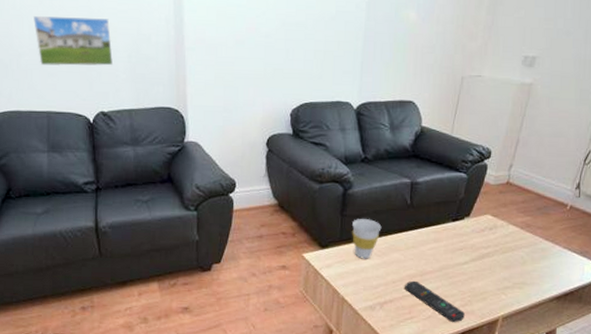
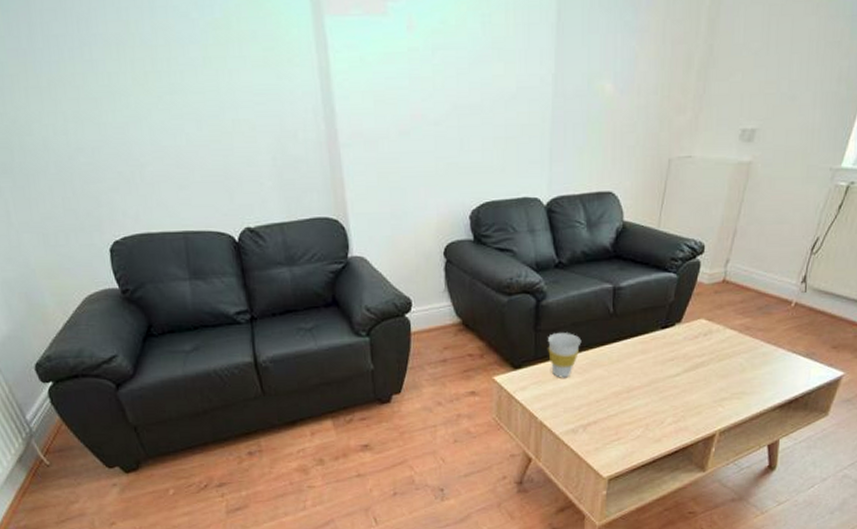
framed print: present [32,16,113,66] -> none [152,114,255,176]
remote control: present [405,280,465,322] -> none [610,398,678,440]

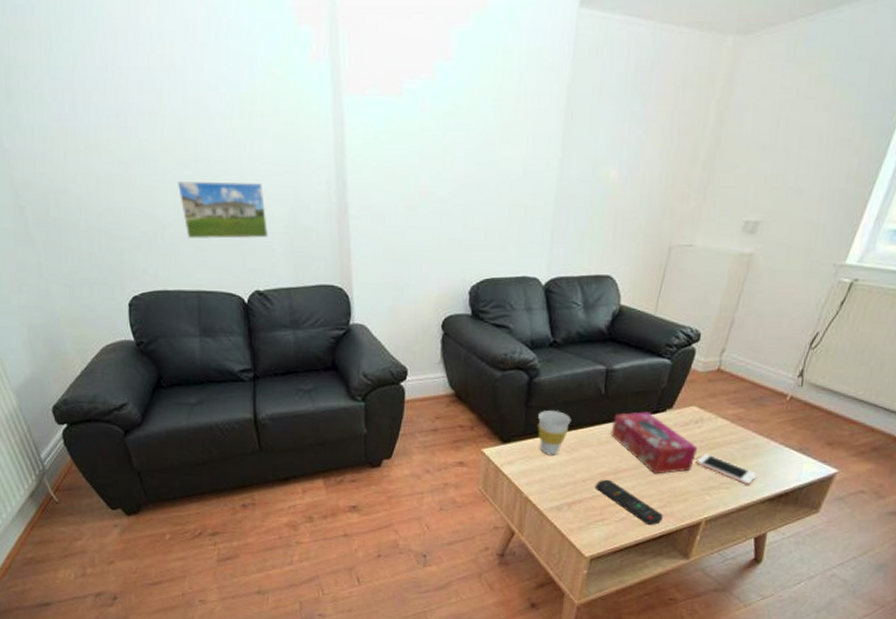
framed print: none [152,114,255,176] -> present [177,182,268,239]
remote control: none [610,398,678,440] -> present [596,479,663,525]
tissue box: none [622,327,709,390] -> present [611,411,698,475]
cell phone: none [707,365,767,394] -> present [696,454,757,485]

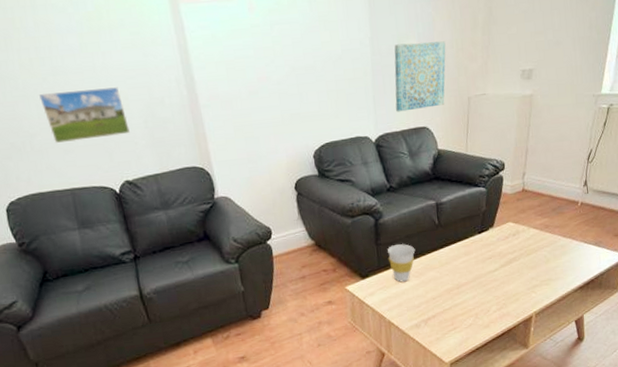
wall art: none [577,170,653,254] -> present [394,41,446,112]
remote control: present [596,479,663,525] -> none [444,294,502,326]
tissue box: present [611,411,698,475] -> none [448,233,519,283]
cell phone: present [696,454,757,485] -> none [519,259,568,279]

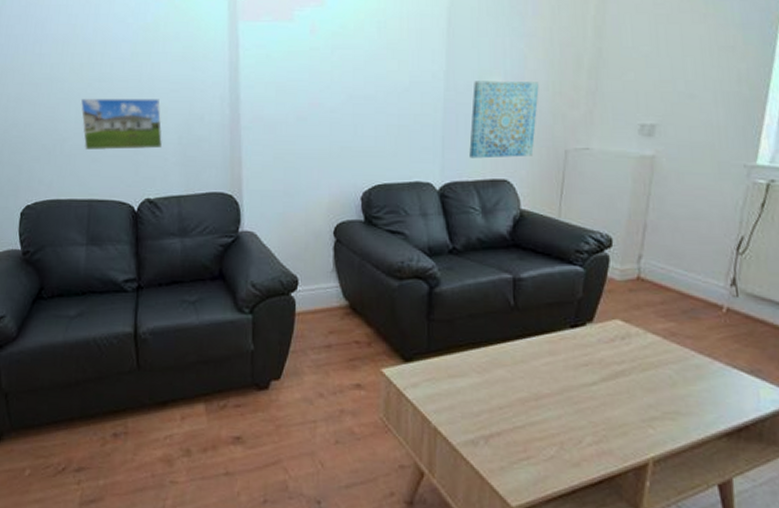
cup: present [388,244,416,283] -> none [442,324,480,377]

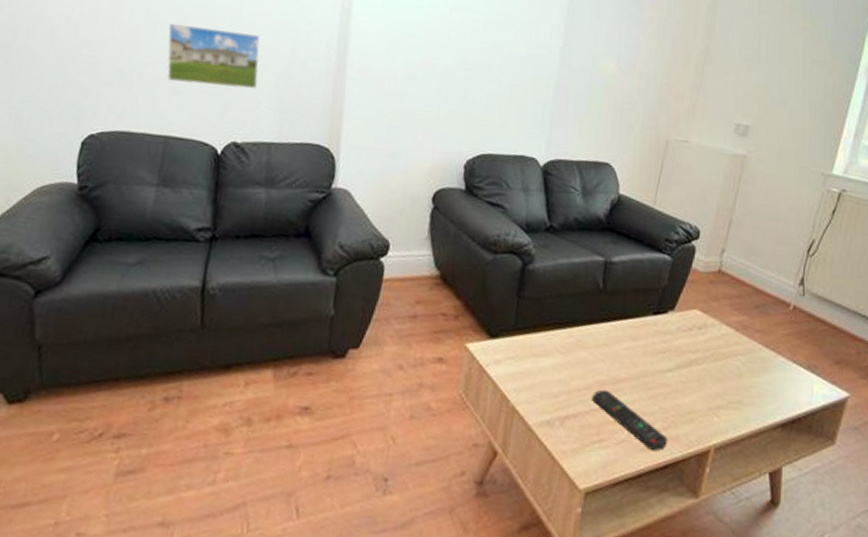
wall art: present [469,81,539,159] -> none [576,61,649,143]
remote control: none [515,406,600,466] -> present [592,389,667,451]

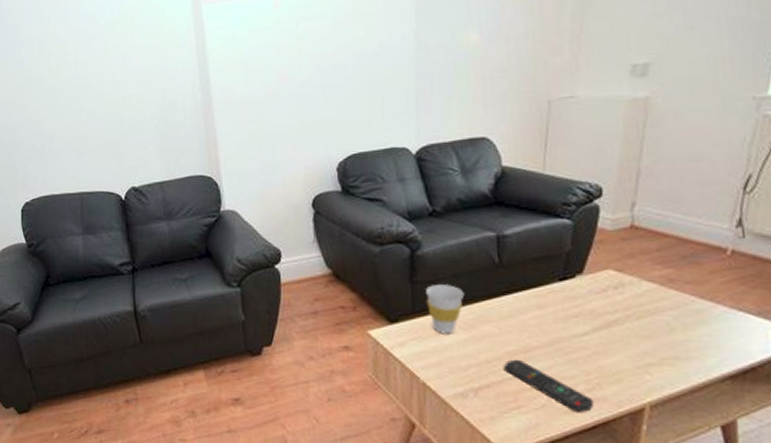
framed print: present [166,23,260,90] -> none [61,90,141,146]
cup: none [529,302,567,357] -> present [426,285,465,334]

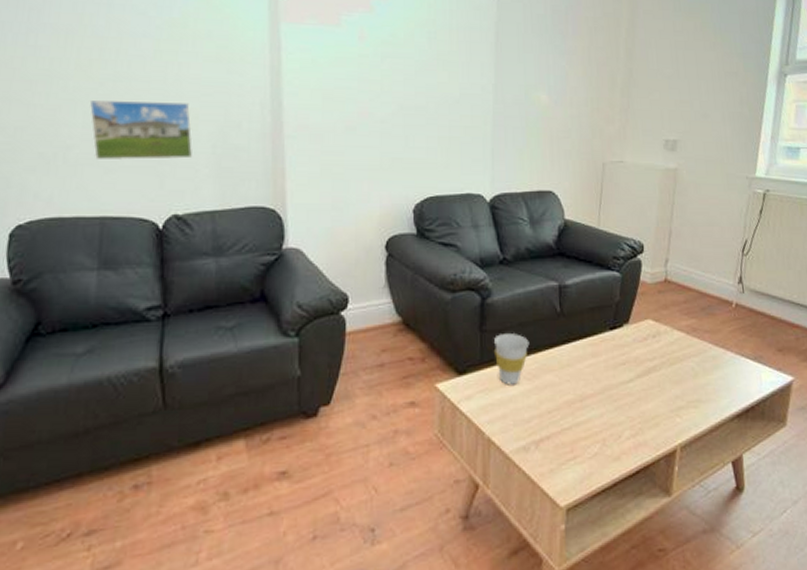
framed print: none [61,90,141,146] -> present [89,100,192,160]
remote control: present [504,359,594,412] -> none [563,408,637,458]

